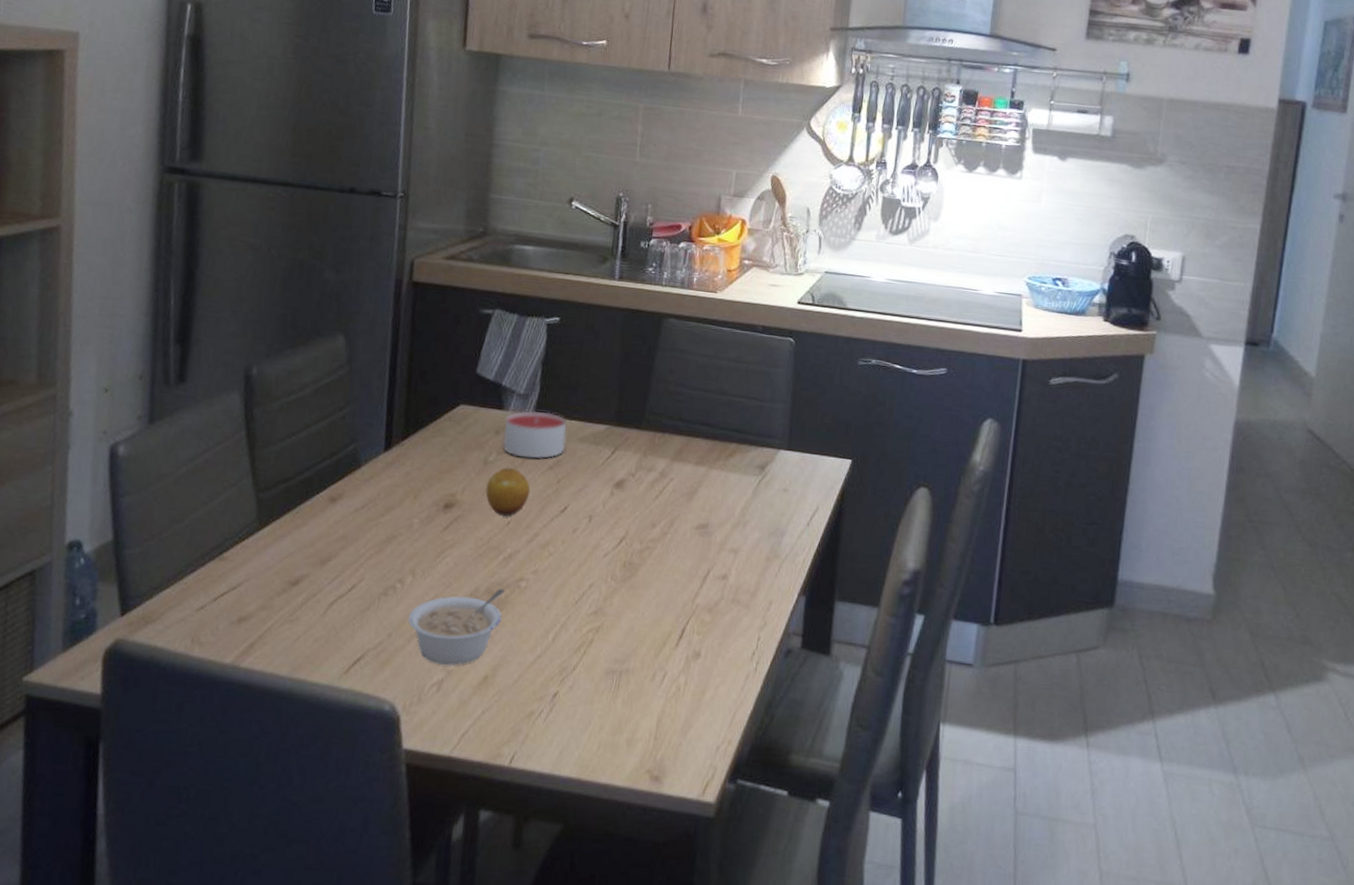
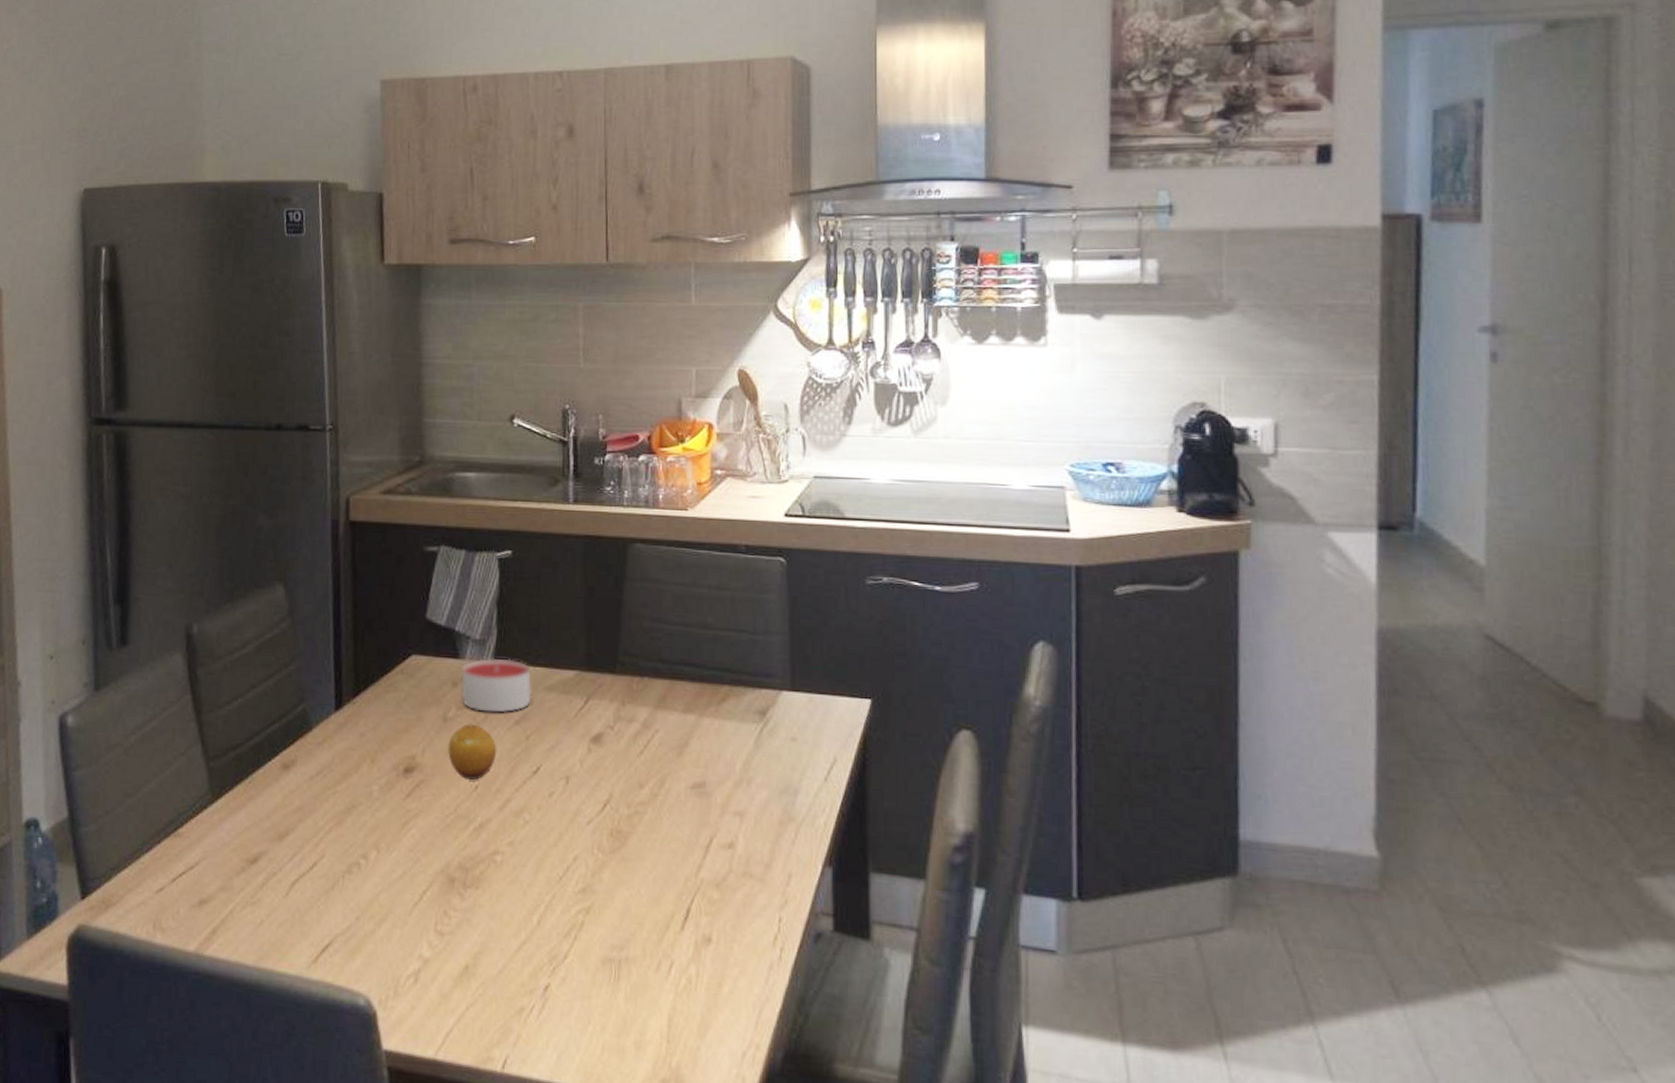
legume: present [407,588,506,666] -> none [375,863,480,953]

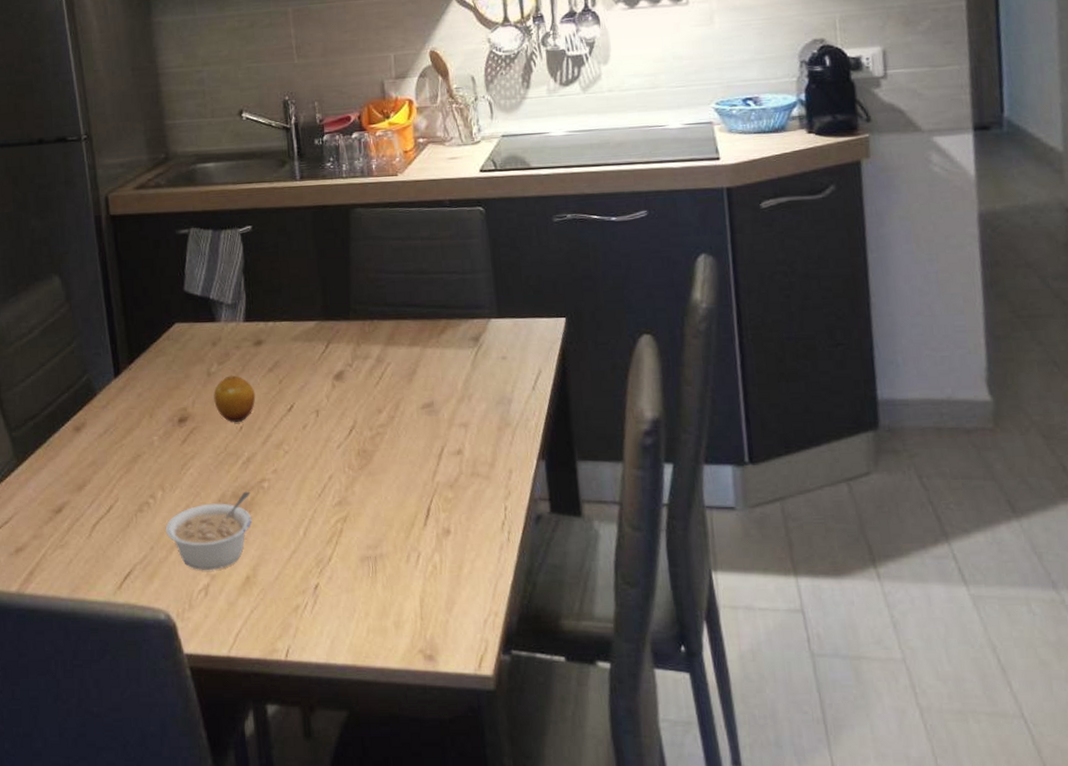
legume: none [375,863,480,953] -> present [165,491,253,570]
candle: present [461,658,532,713] -> none [219,317,281,365]

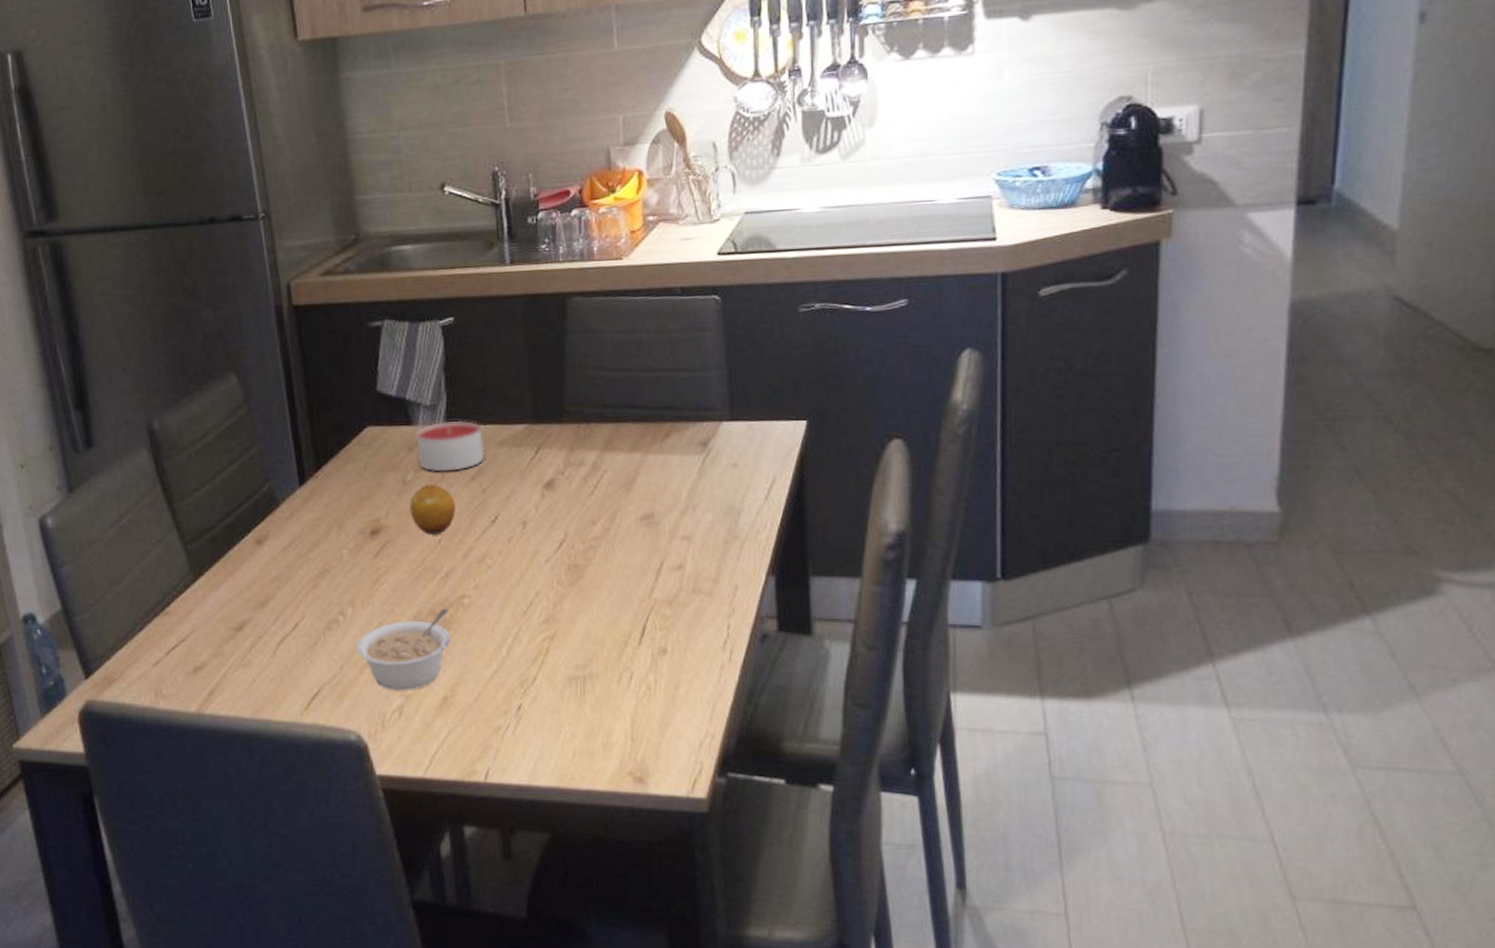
candle: none [219,317,281,365] -> present [416,420,485,472]

